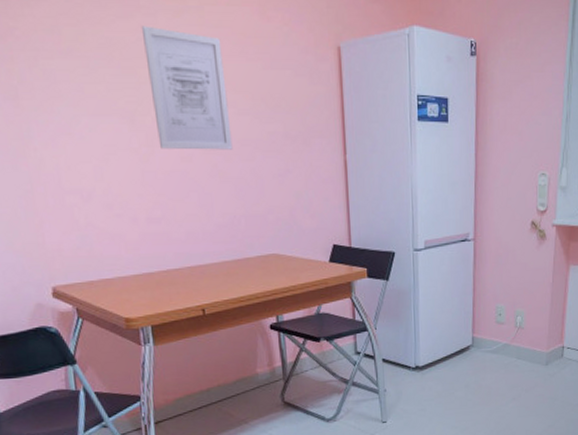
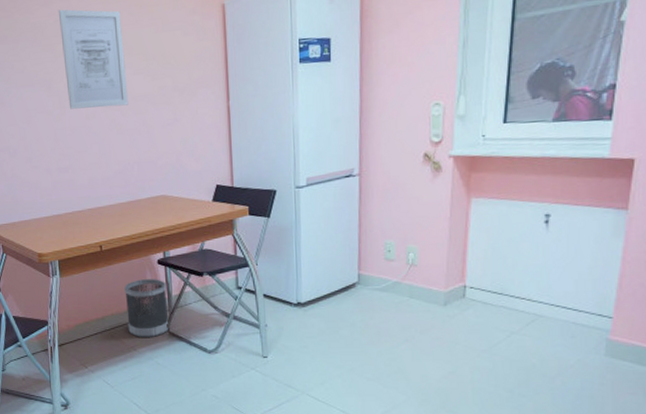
wastebasket: none [232,345,284,409] -> present [124,279,169,337]

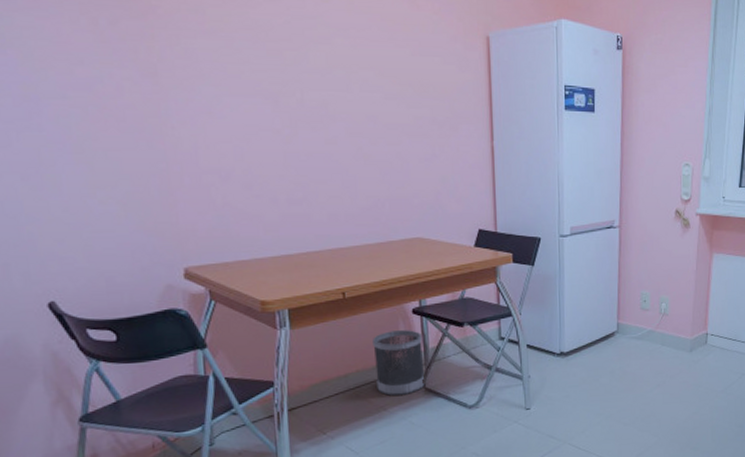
wall art: present [58,9,129,109] -> none [288,9,379,133]

